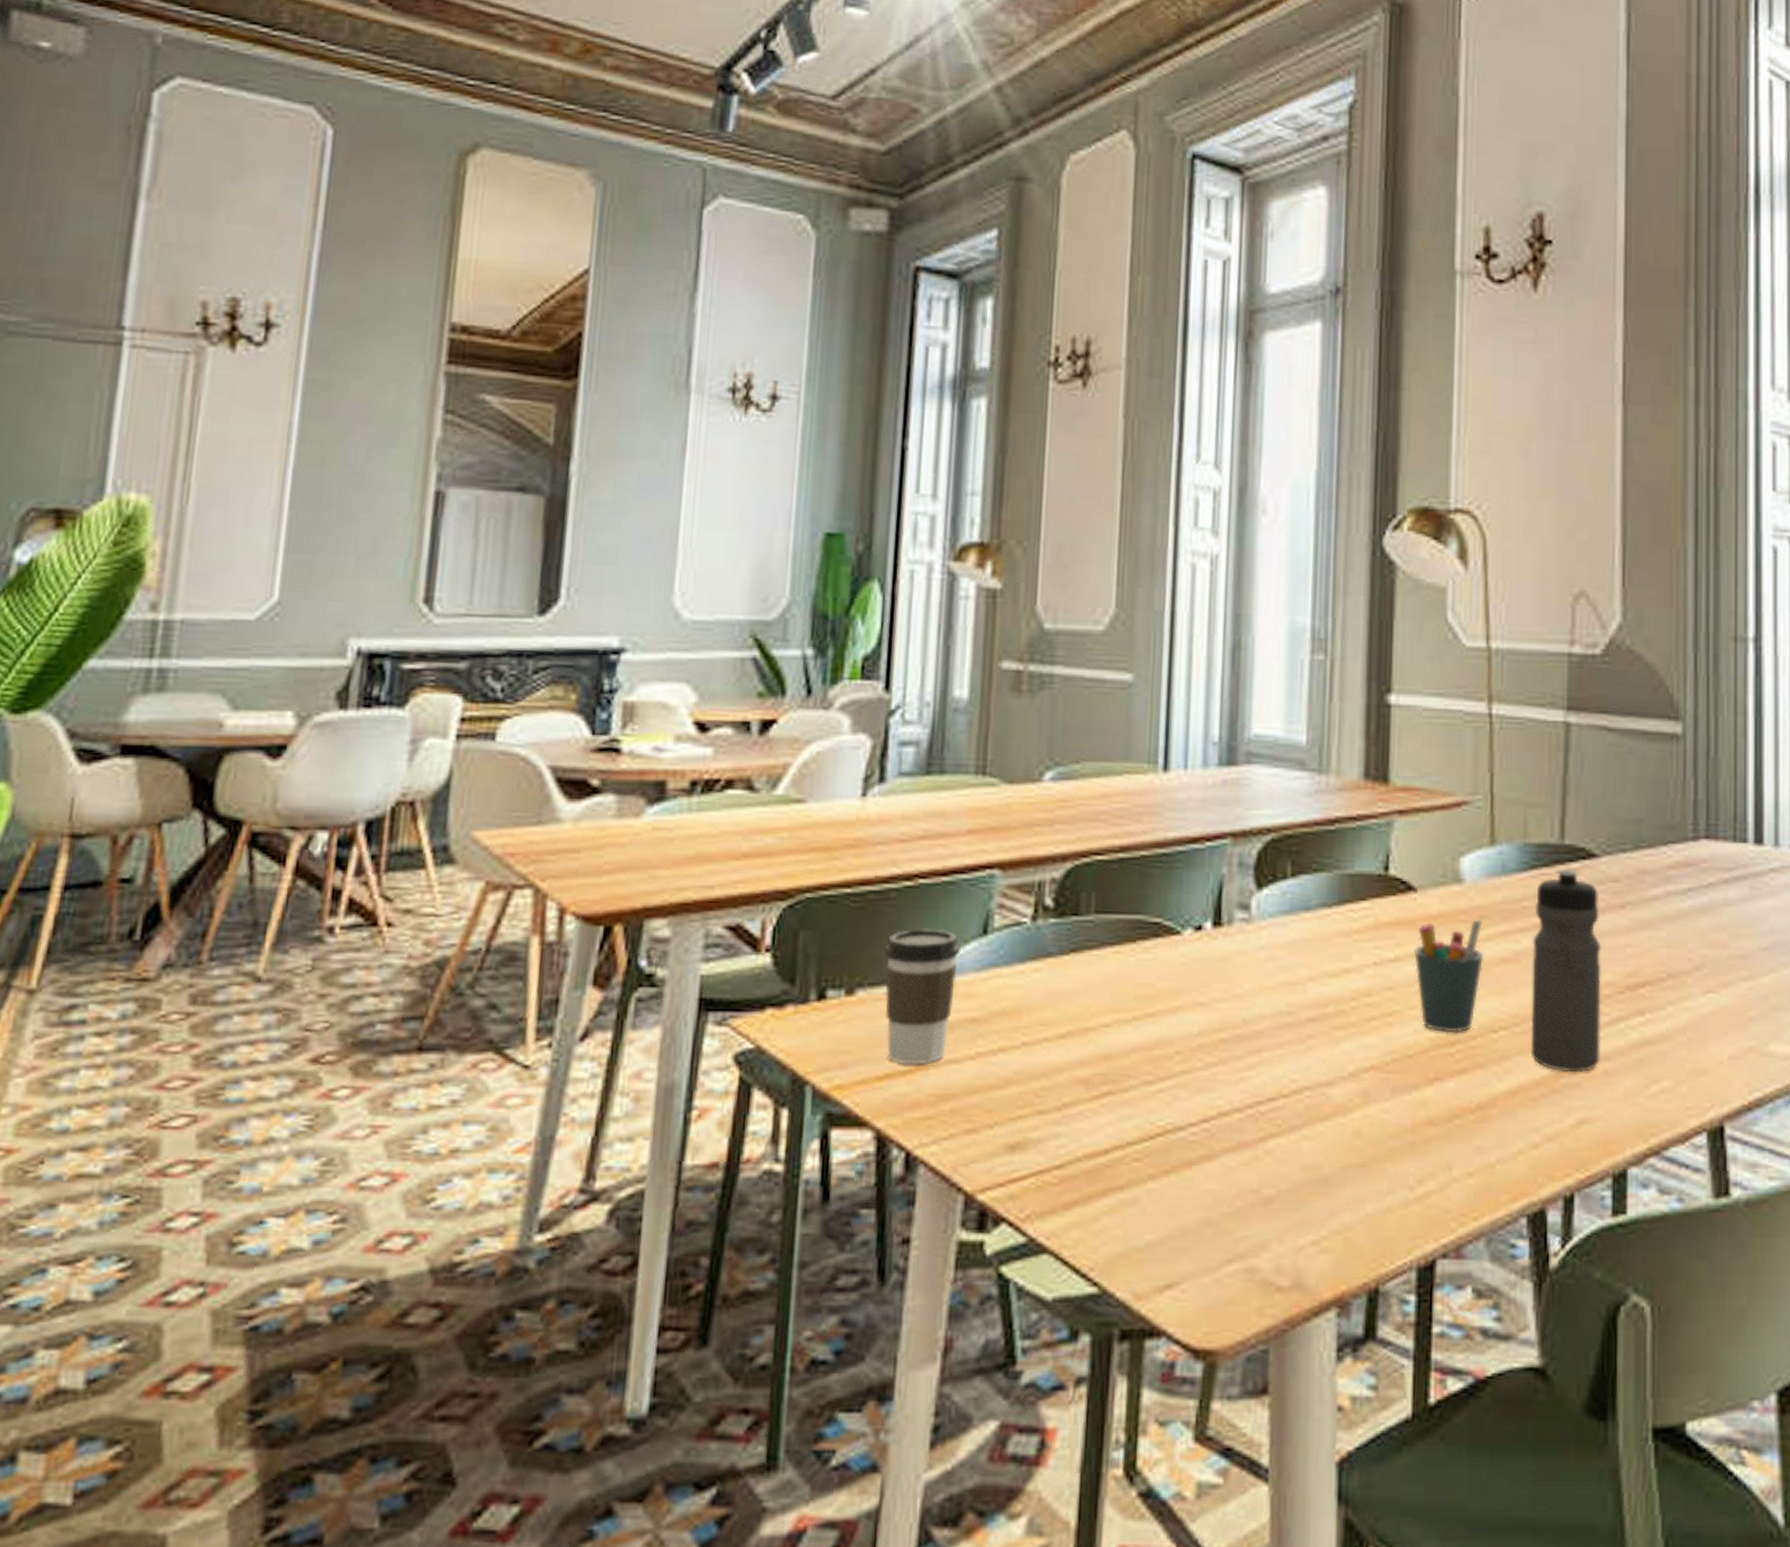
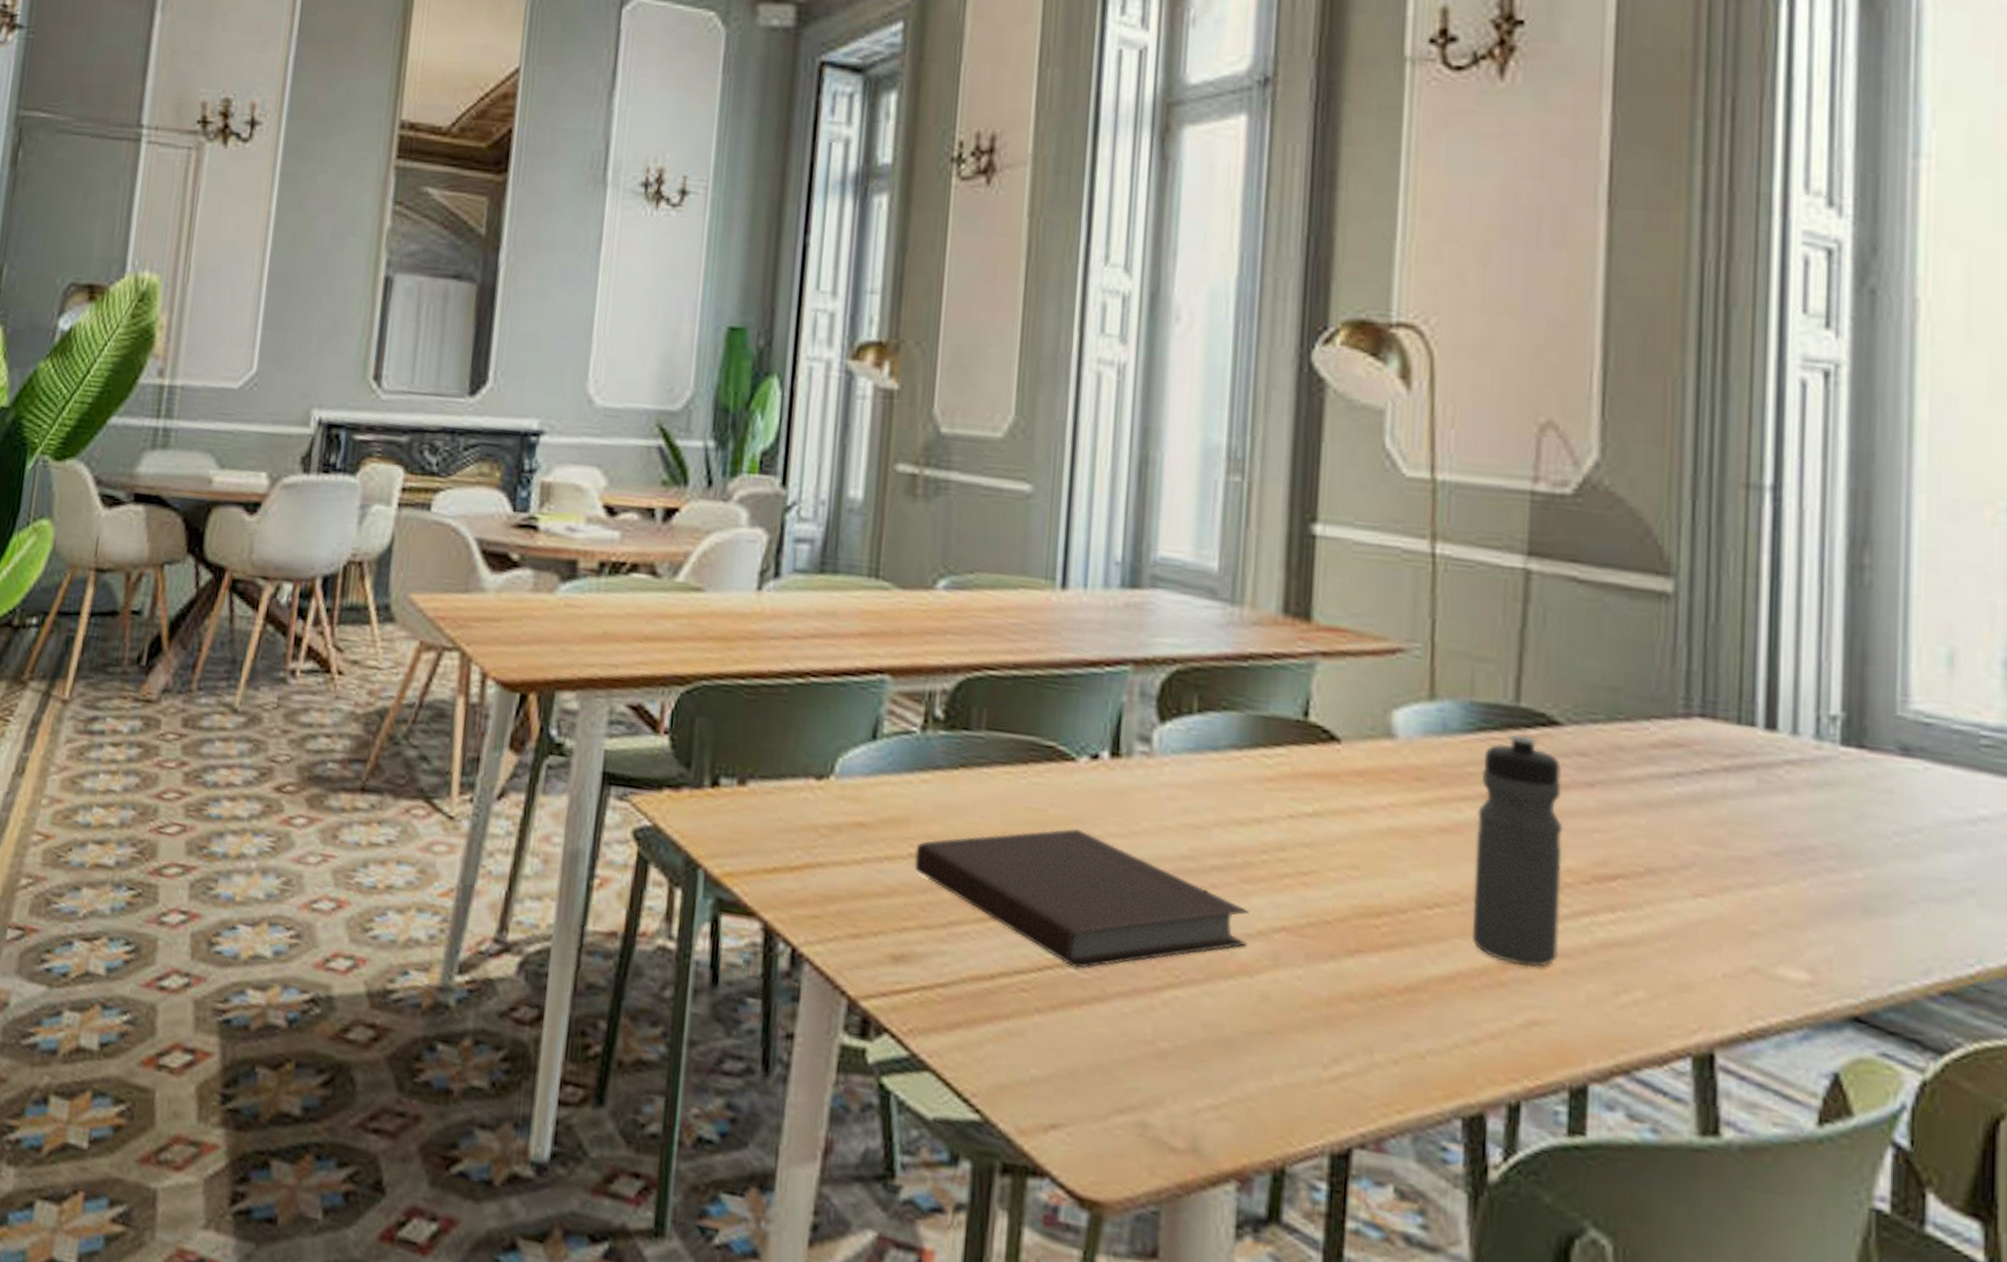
coffee cup: present [884,929,960,1065] -> none [774,726,850,863]
notebook: none [1028,998,1342,1131] -> present [914,828,1250,969]
pen holder: present [1414,919,1484,1033] -> none [1336,778,1419,904]

